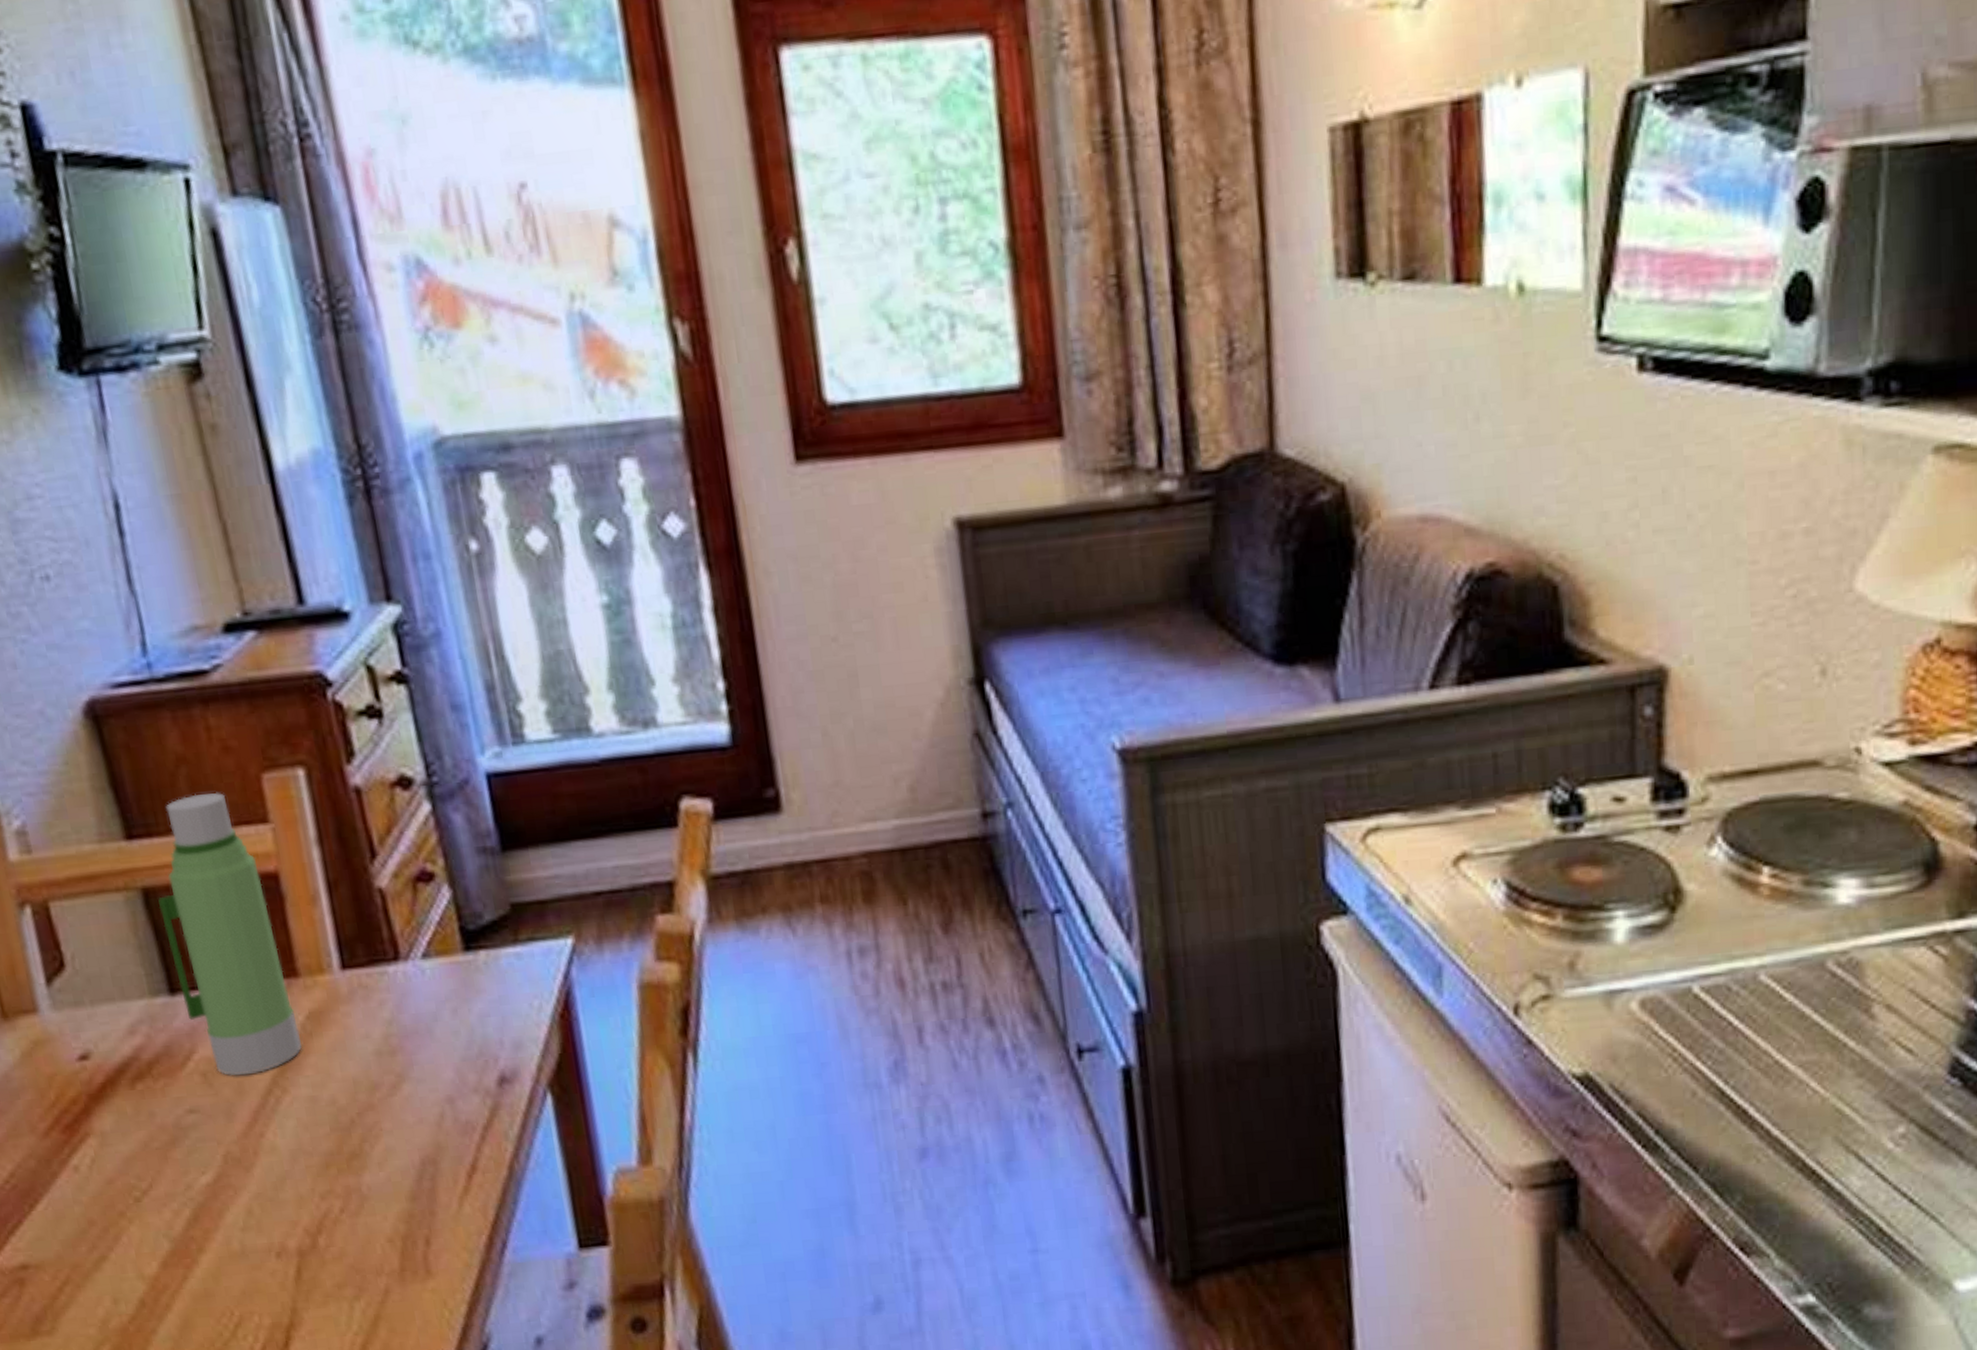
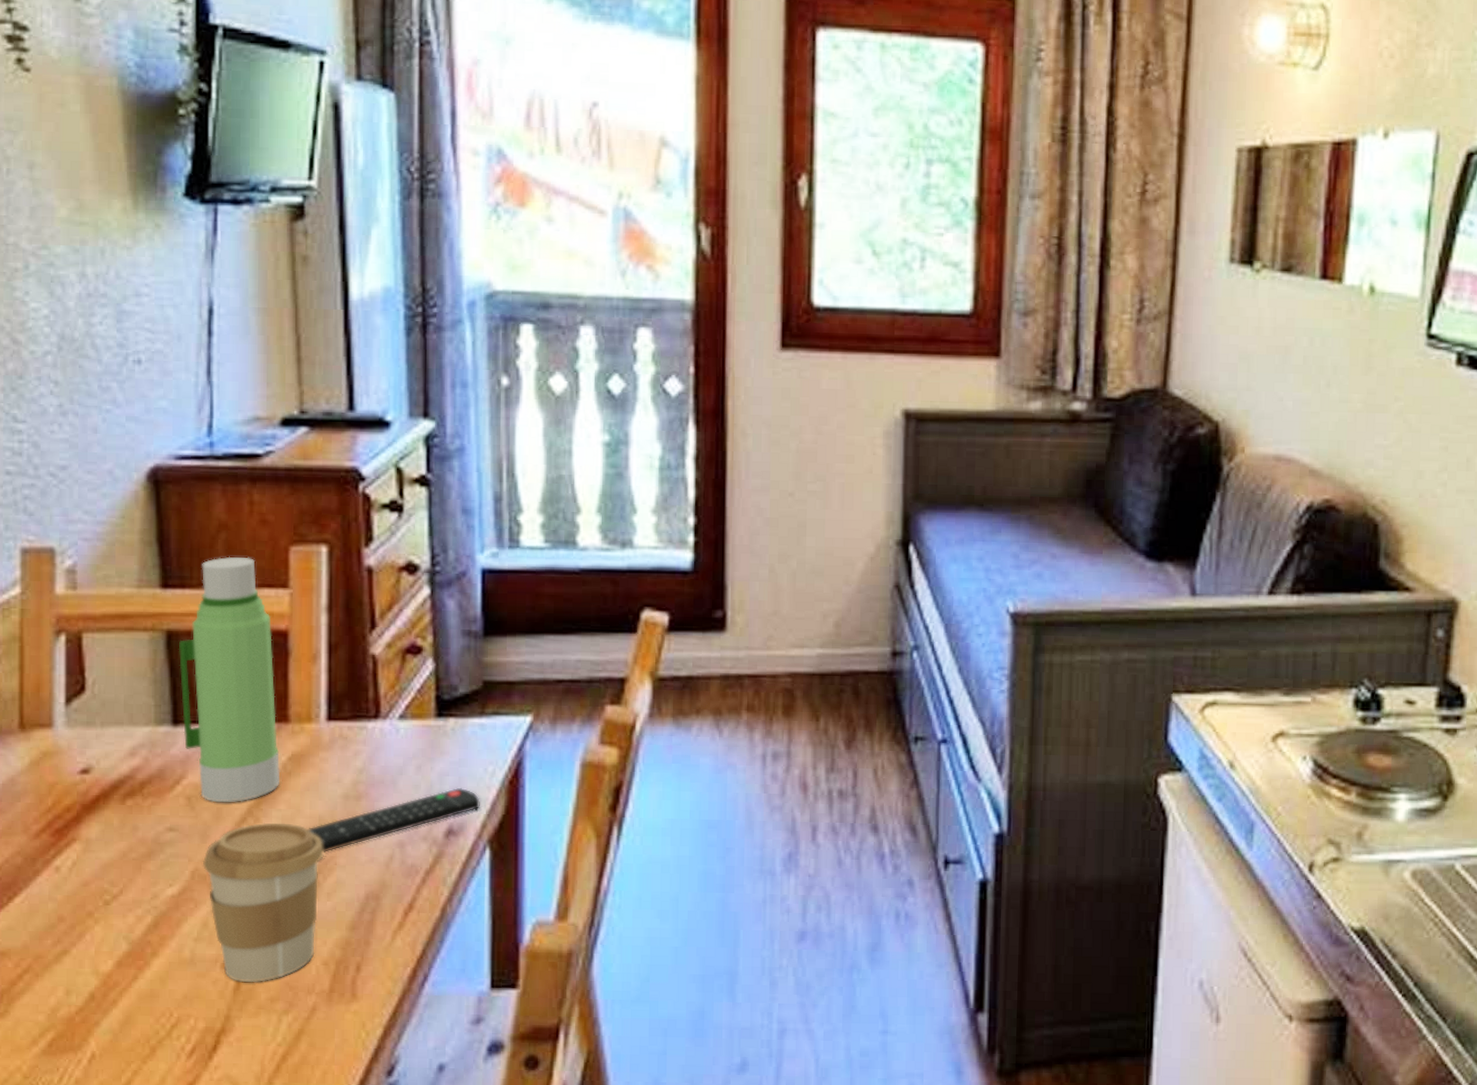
coffee cup: none [233,1090,377,1270] -> present [203,822,324,983]
remote control: none [343,1028,532,1119] -> present [308,787,480,854]

